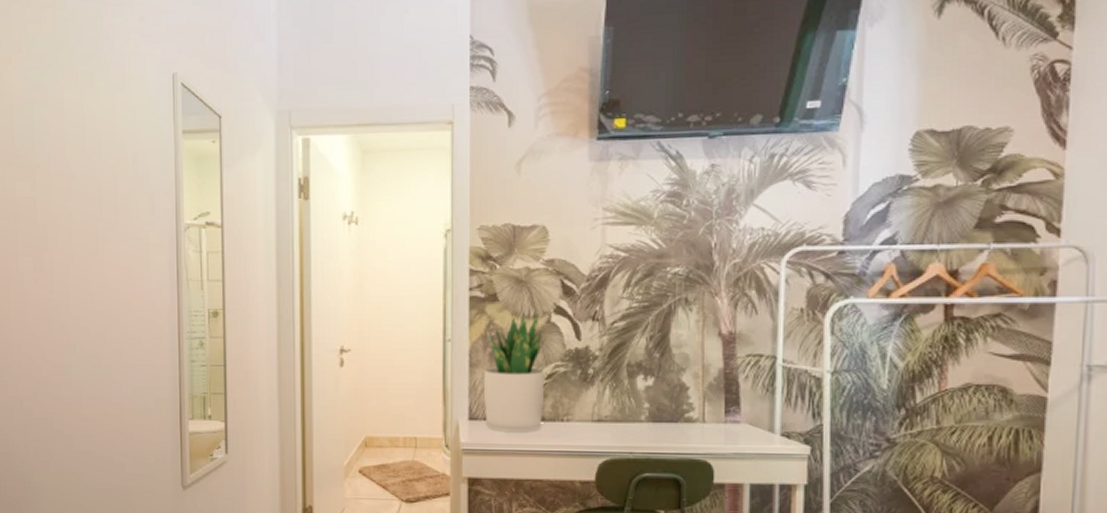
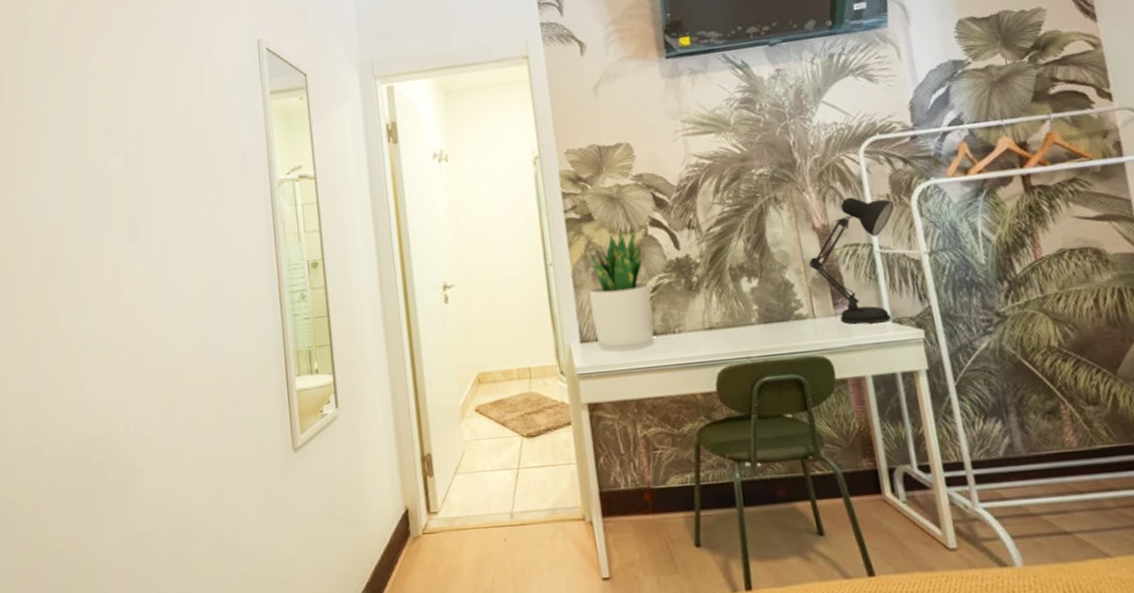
desk lamp: none [707,306,807,435] -> present [808,196,895,325]

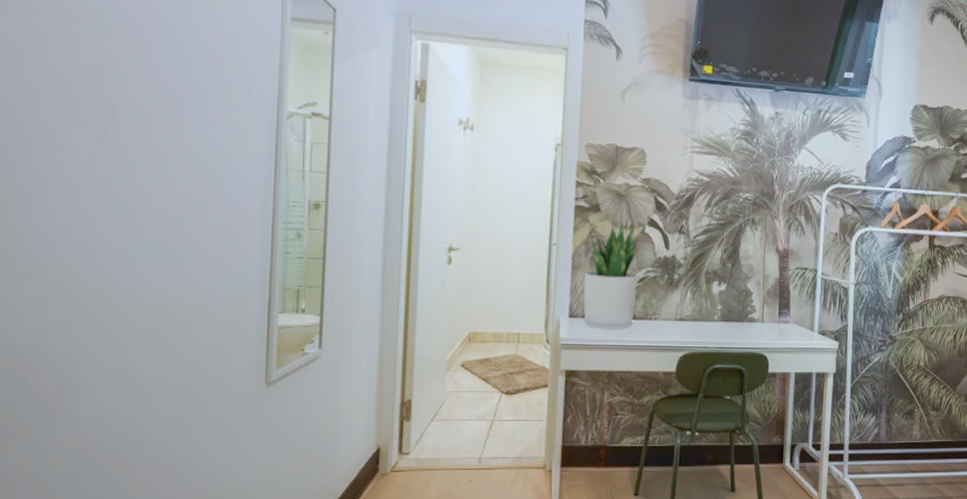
desk lamp: present [808,196,895,325] -> none [767,229,840,333]

